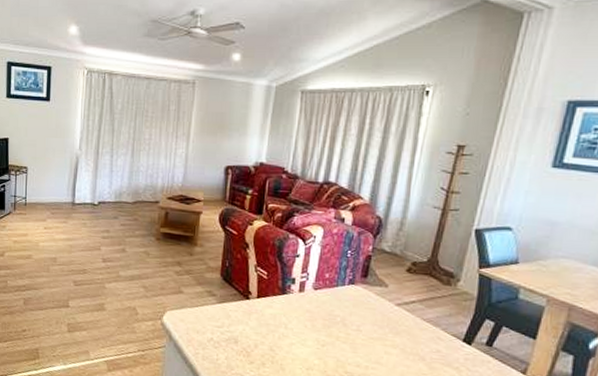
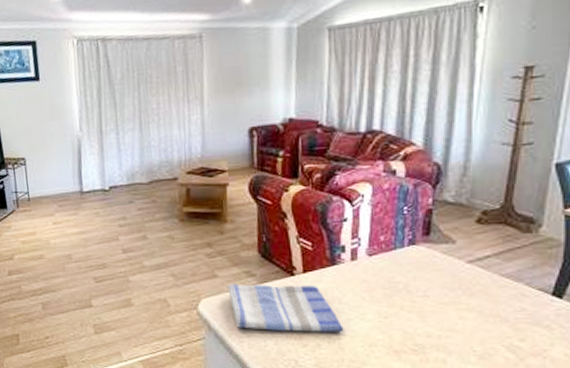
dish towel: none [190,300,287,354] -> present [228,283,344,332]

